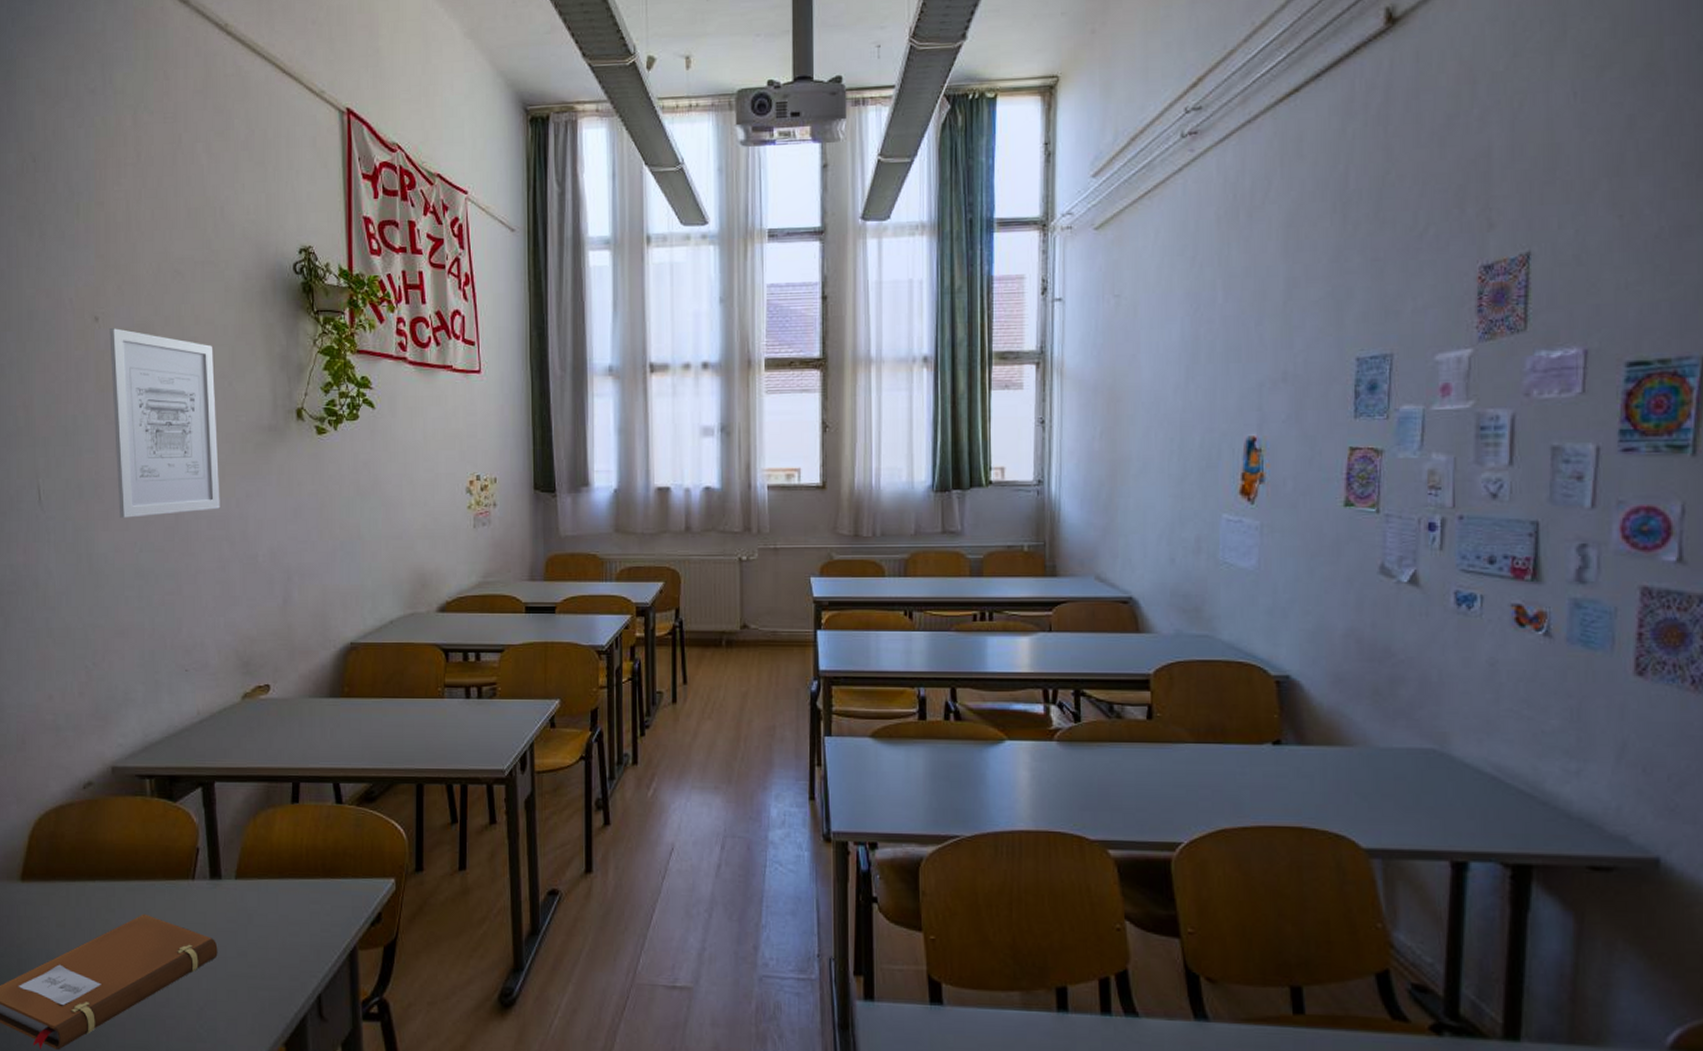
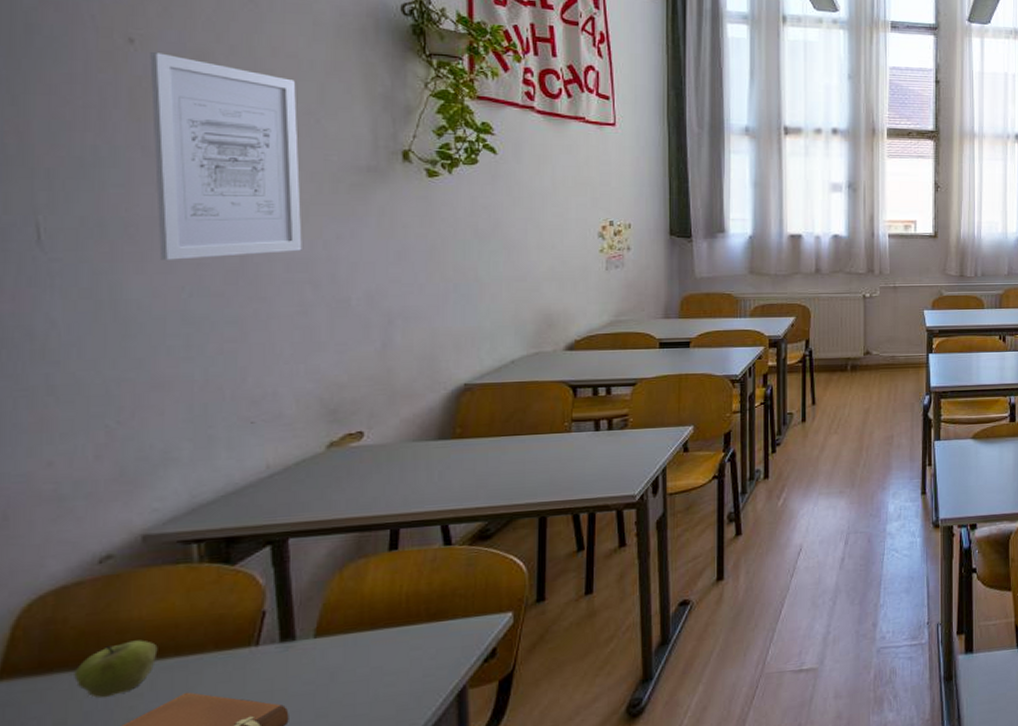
apple: none [69,861,124,909] -> present [74,640,158,698]

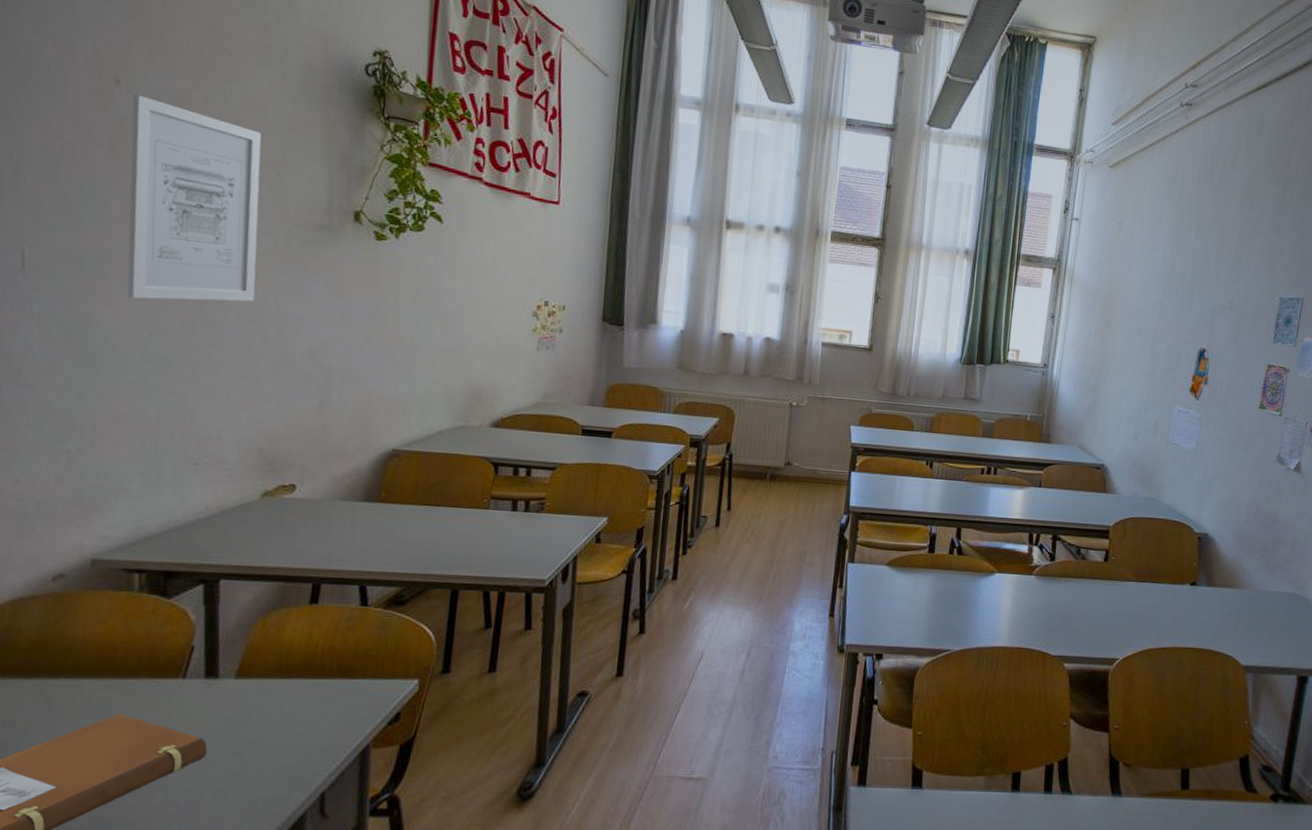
apple: present [74,640,158,698] -> none [23,657,97,708]

